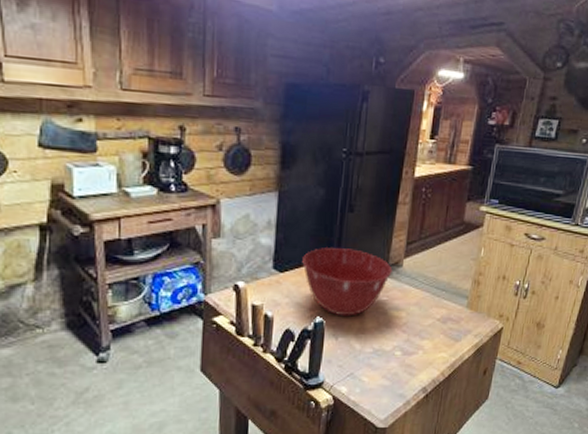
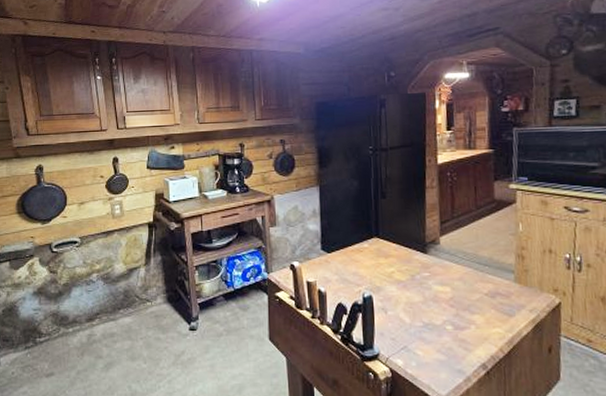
mixing bowl: present [302,248,393,317] -> none [346,230,431,292]

